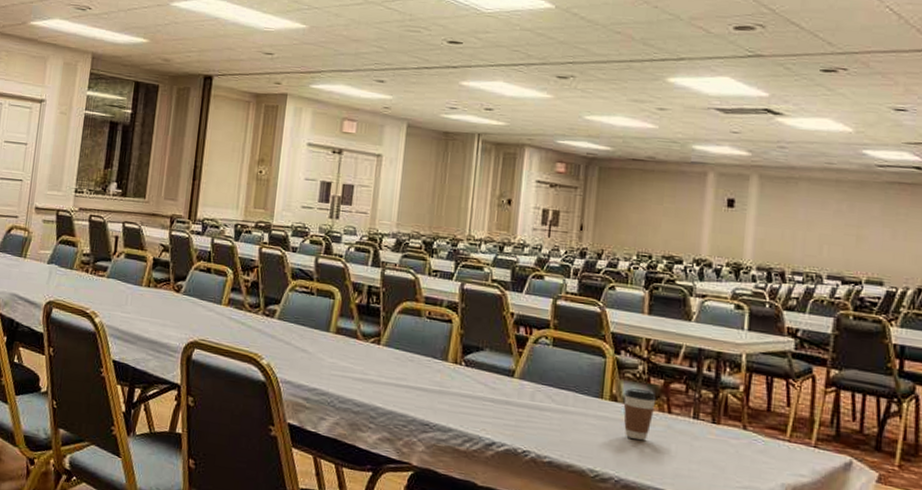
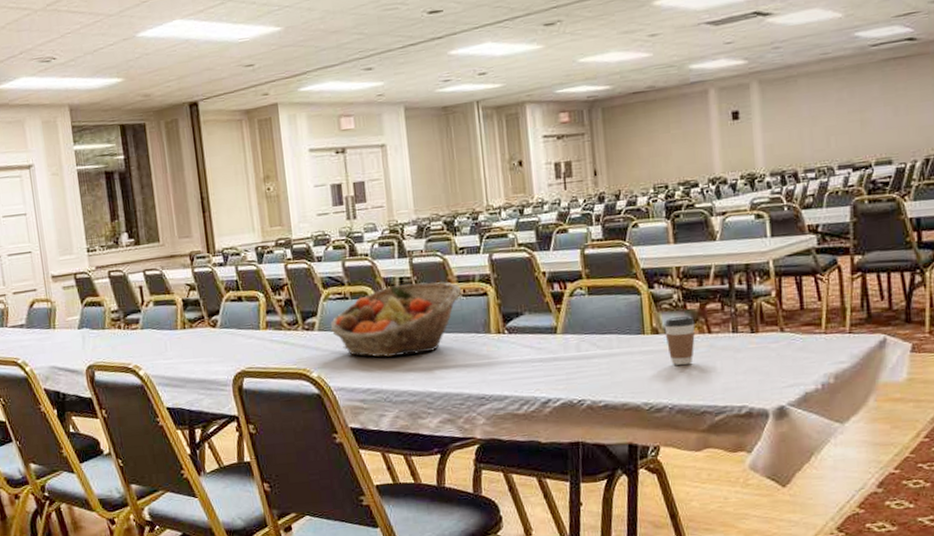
fruit basket: none [290,292,426,366] -> present [330,282,461,358]

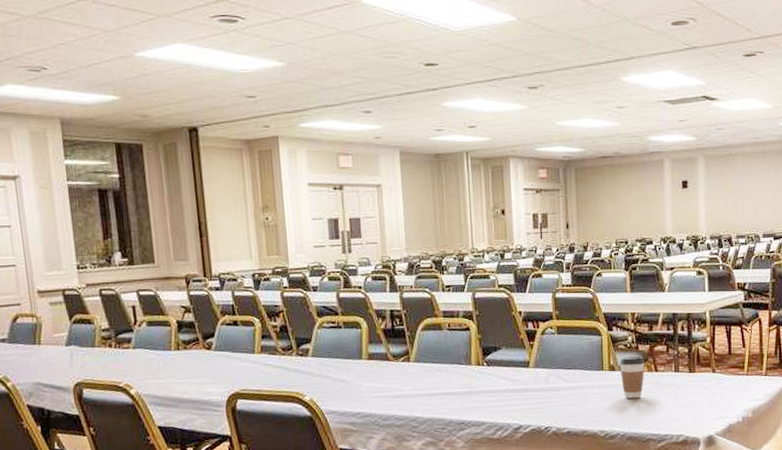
fruit basket: present [330,282,461,358] -> none [323,316,446,384]

